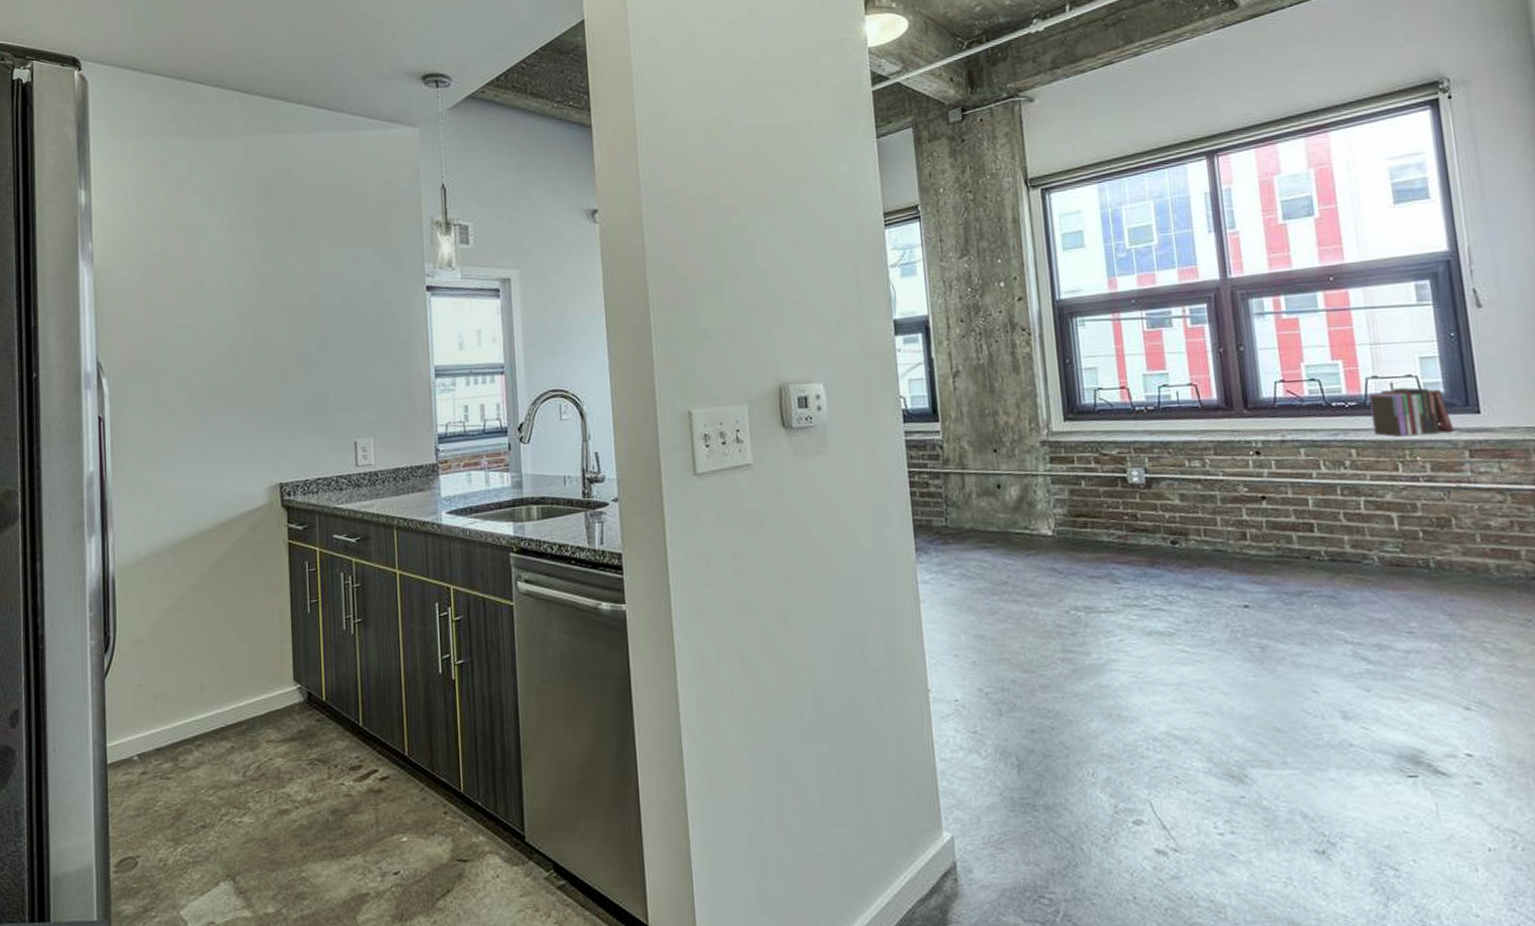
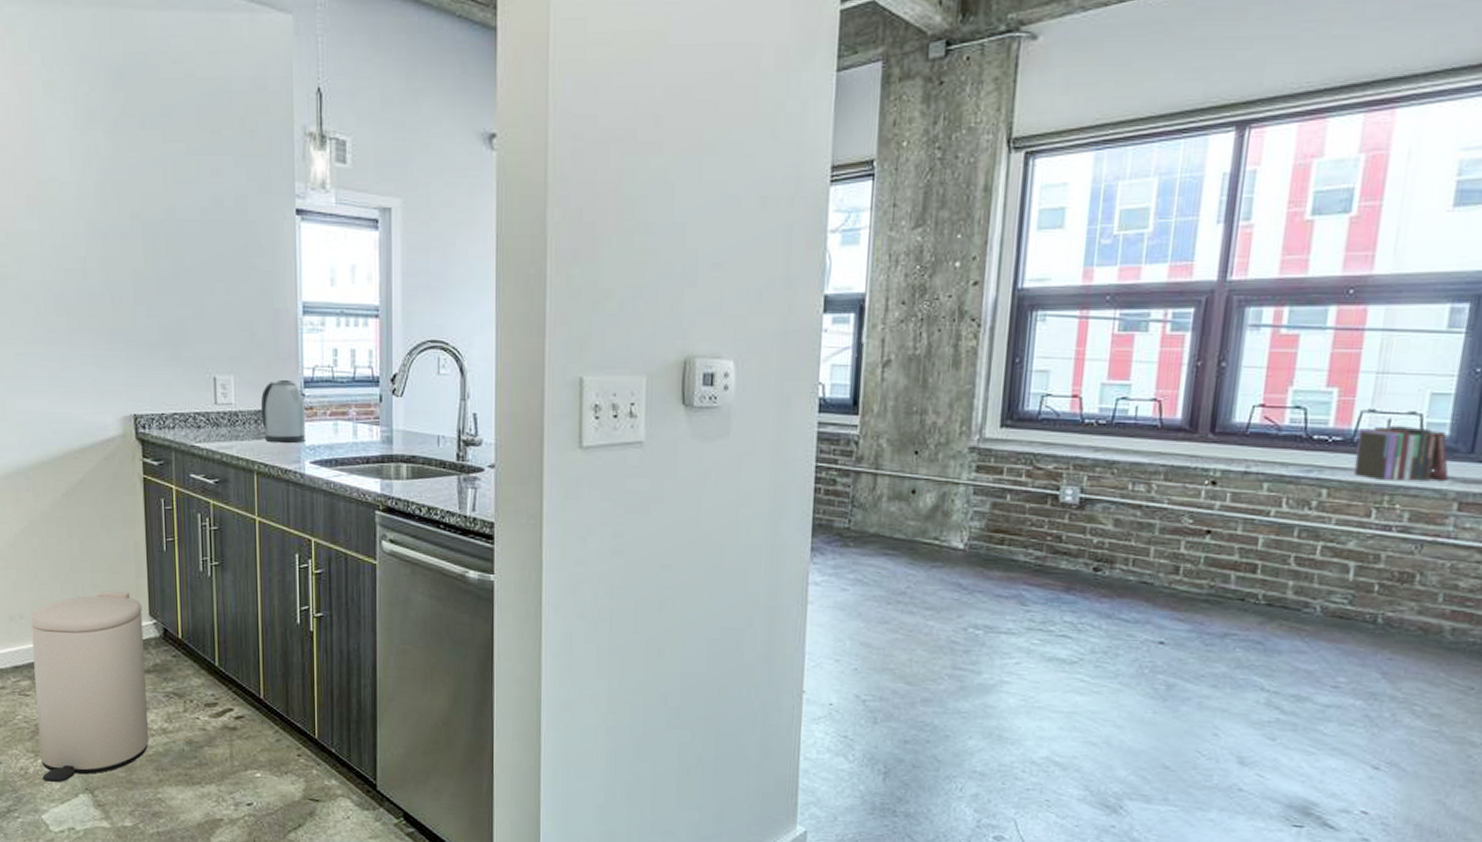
pedal bin: none [174,658,293,873] -> present [30,590,149,783]
kettle: none [399,437,442,497] -> present [261,379,306,443]

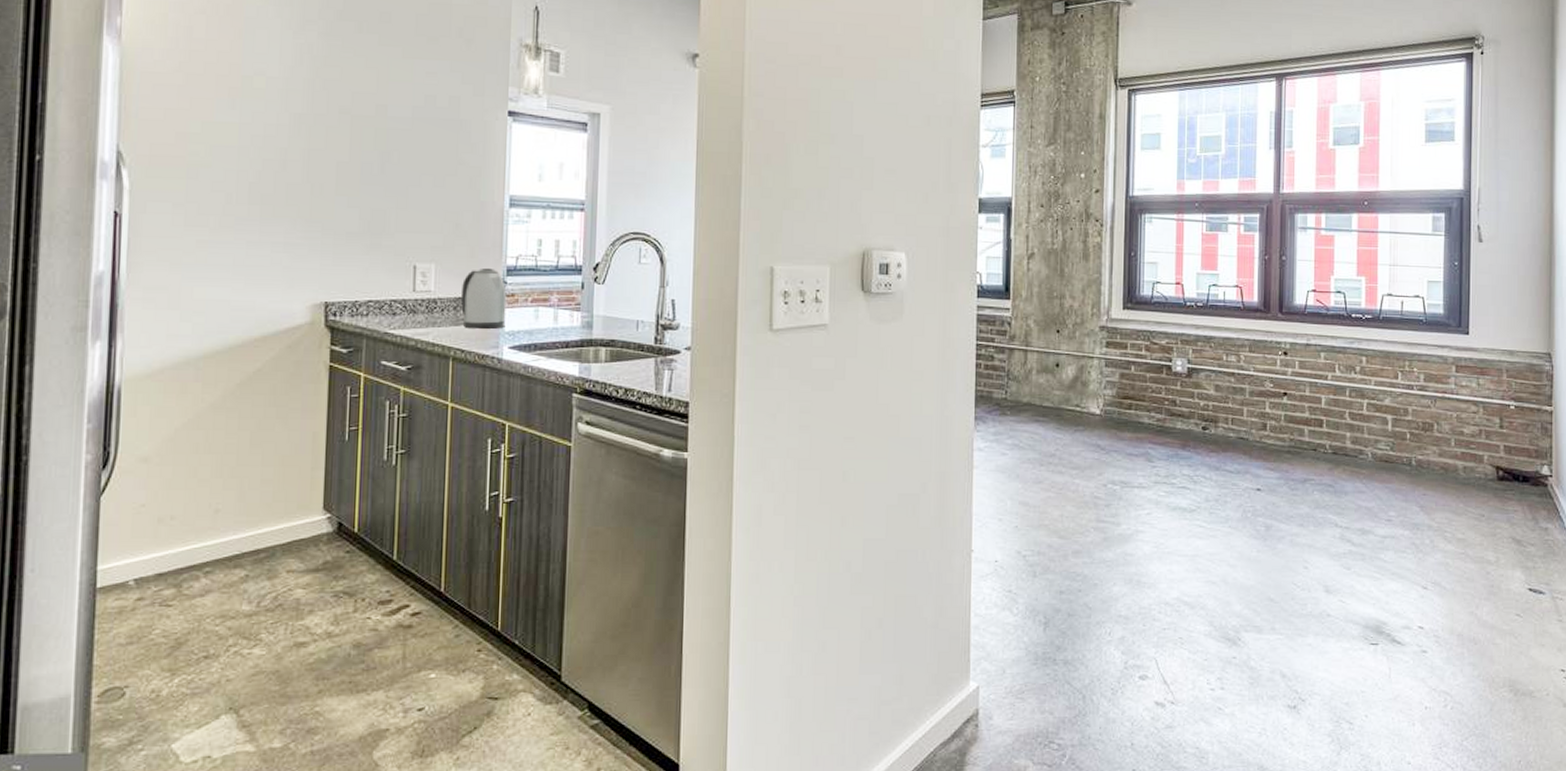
pedal bin: present [30,590,149,783] -> none [177,485,316,705]
books: present [1353,426,1449,482] -> none [1383,306,1446,350]

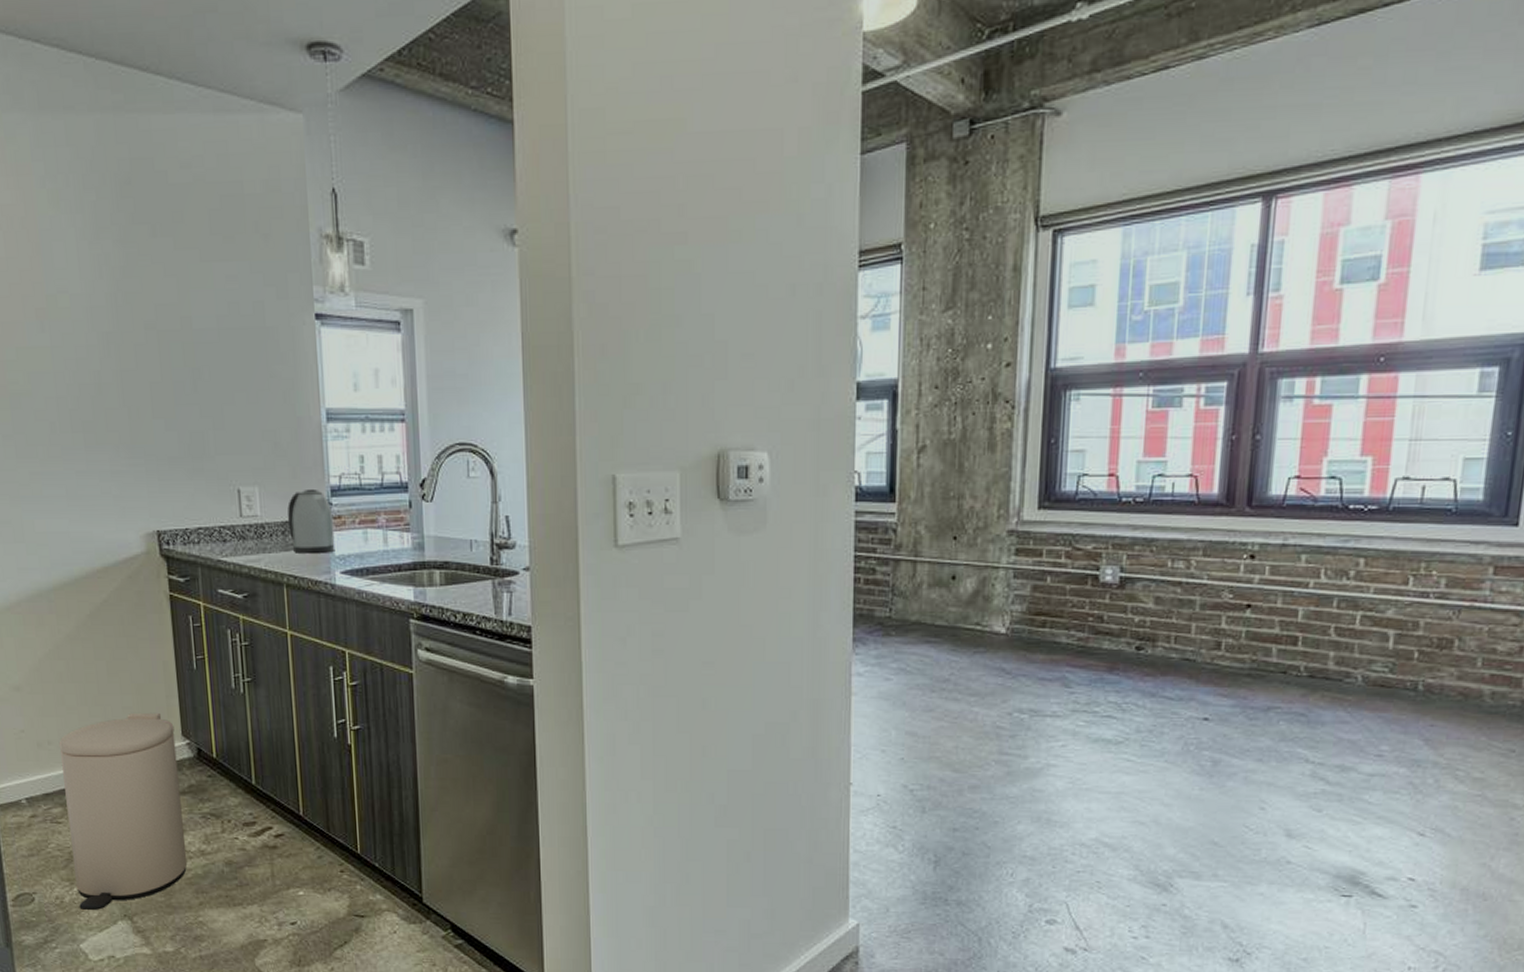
pedal bin: none [177,485,316,705] -> present [59,712,188,911]

